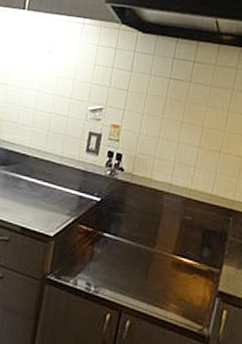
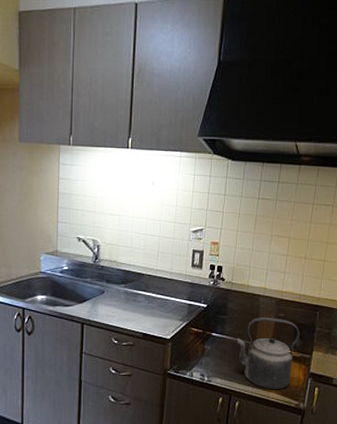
kettle: none [132,218,209,309] -> present [236,317,300,389]

